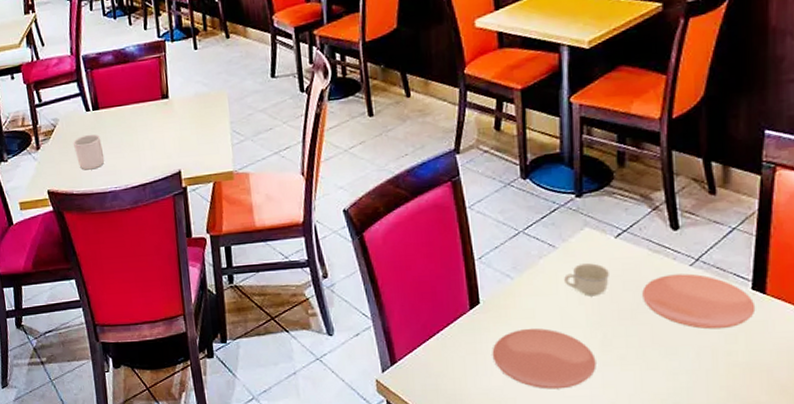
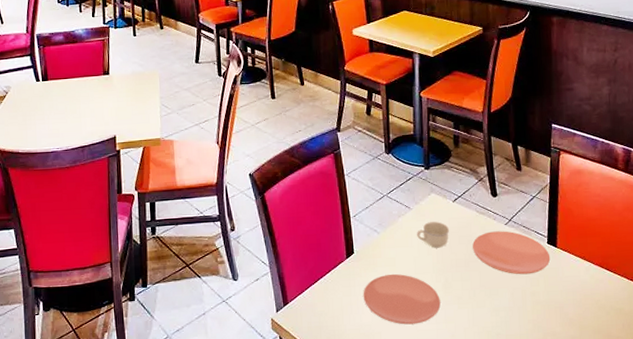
mug: present [72,134,105,170] -> none [22,101,50,132]

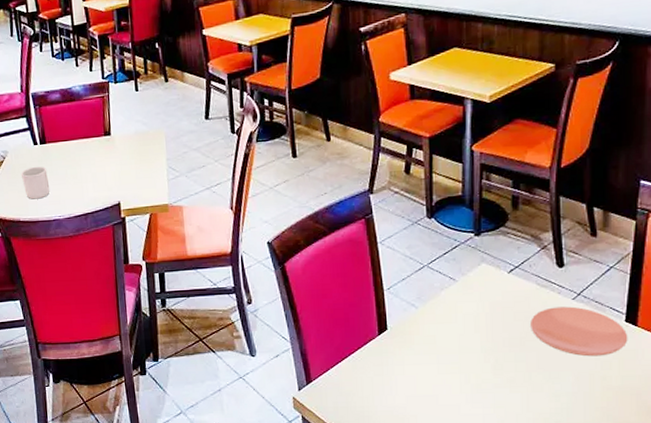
mug: none [22,101,50,132] -> present [20,166,50,200]
plate: present [363,274,441,325] -> none [397,353,489,408]
cup: present [417,222,449,248] -> none [463,295,502,325]

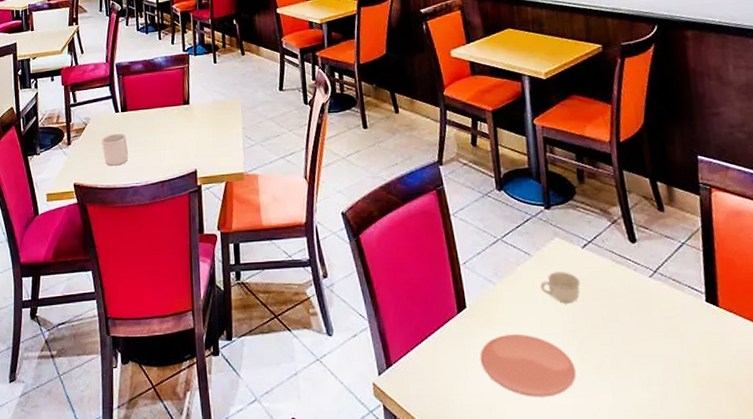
plate: none [397,353,489,408] -> present [480,334,576,397]
cup: none [463,295,502,325] -> present [540,272,580,304]
plate: present [531,306,628,357] -> none [610,284,712,340]

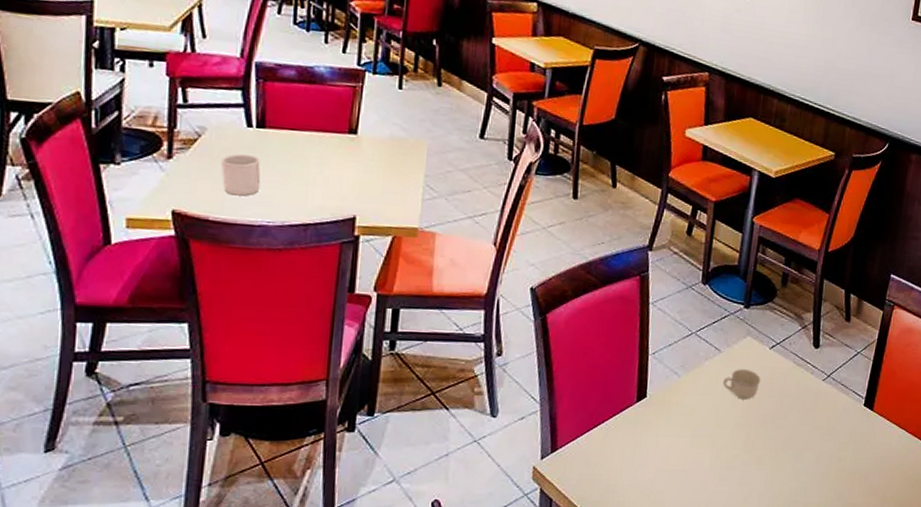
plate: present [480,334,576,397] -> none [649,425,738,484]

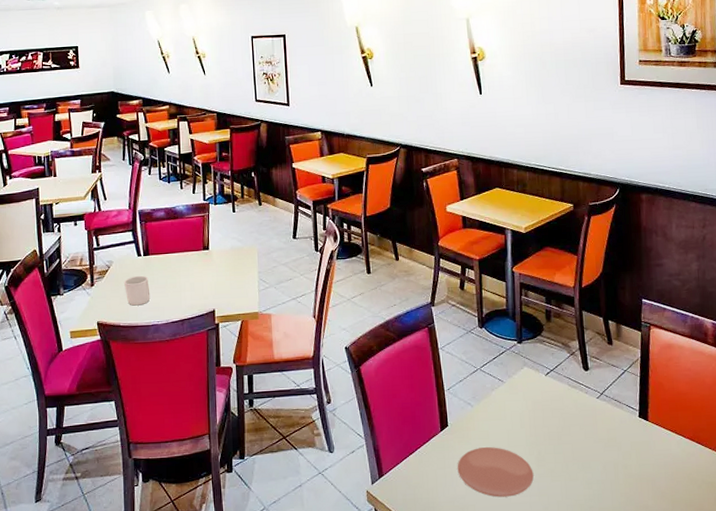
plate: none [649,425,738,484] -> present [457,447,534,497]
cup: present [723,369,760,400] -> none [510,395,542,421]

